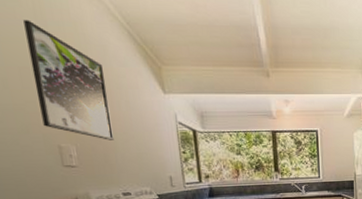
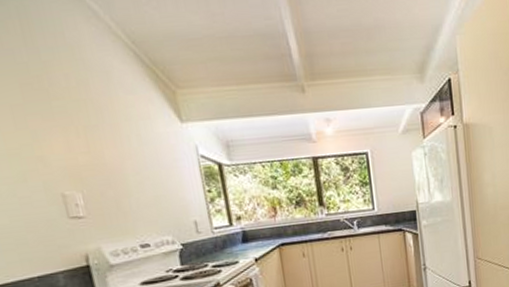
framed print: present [23,19,114,140] -> none [12,48,126,184]

